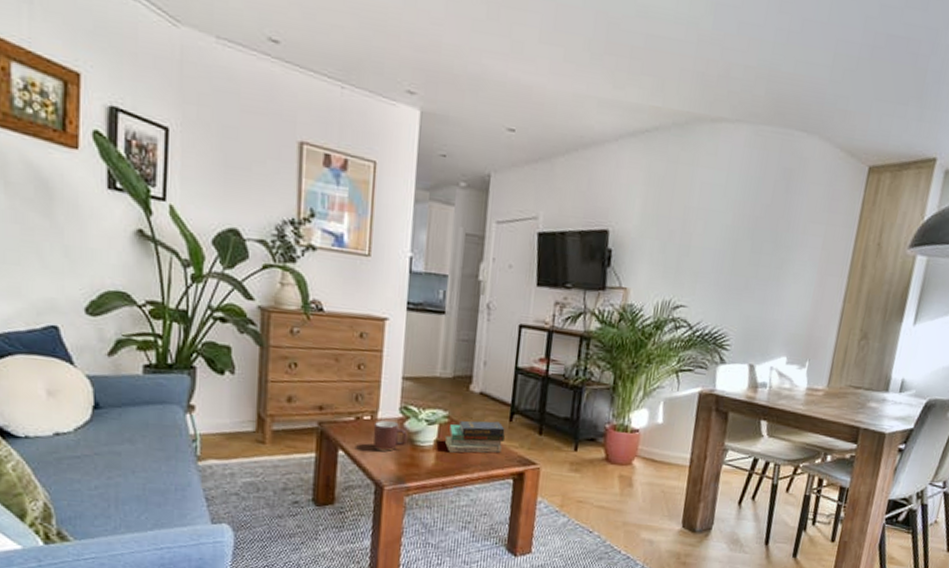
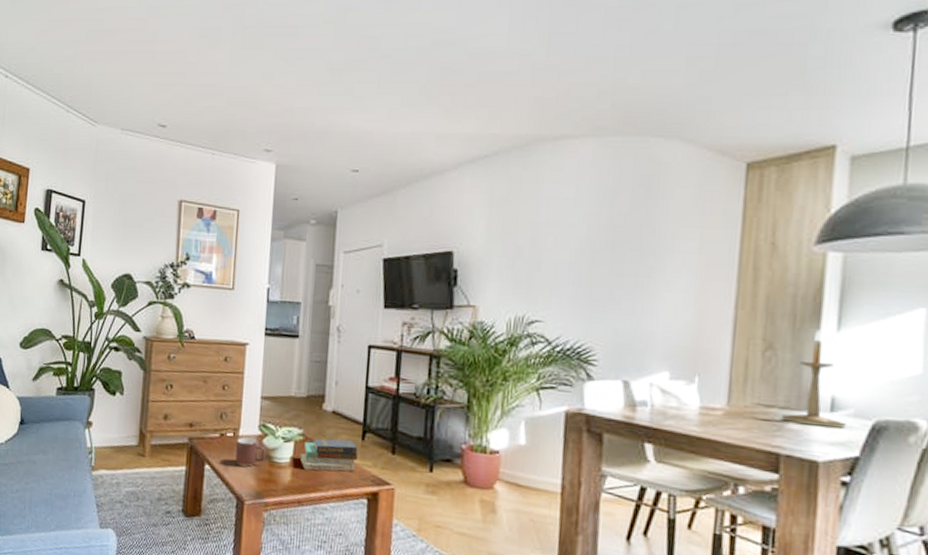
candlestick: none [865,324,909,406] -> present [782,331,847,429]

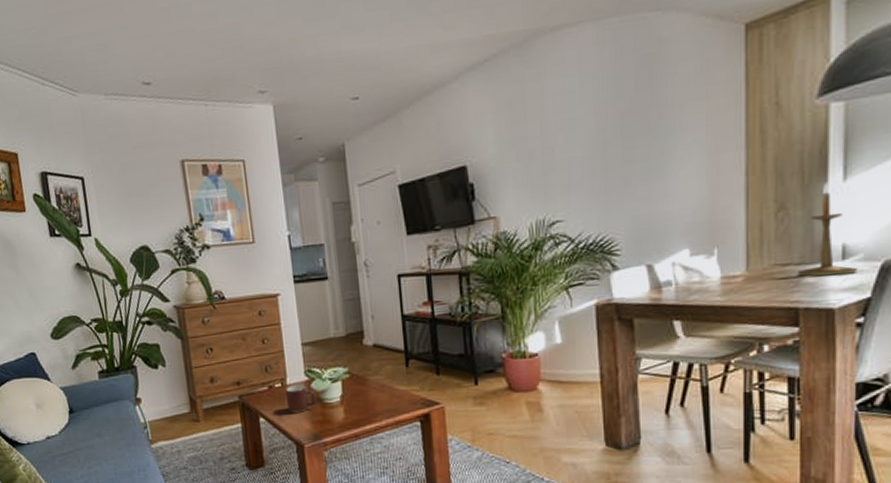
books: present [301,438,358,472] -> none [350,369,404,405]

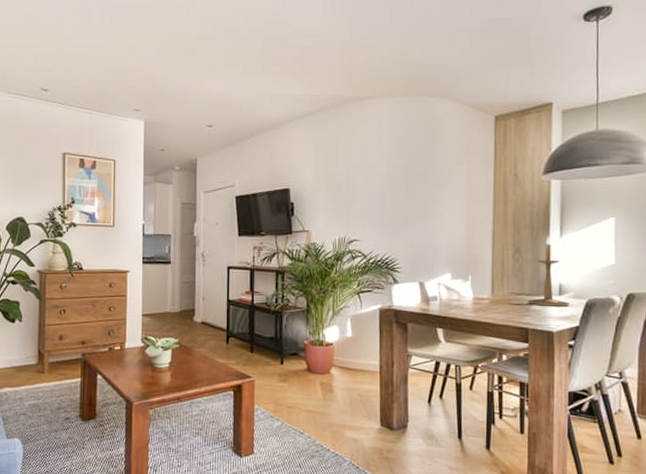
mug: present [285,385,316,413] -> none [122,349,148,374]

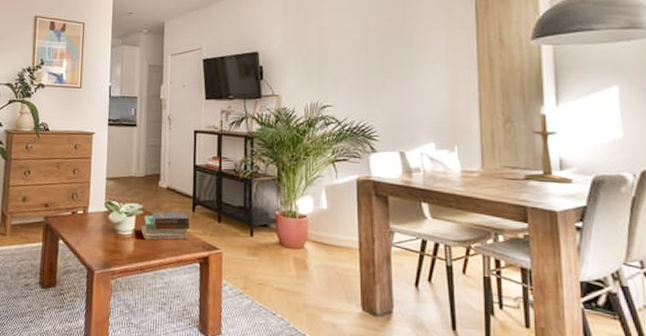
books: none [178,344,224,372] -> present [142,211,190,241]

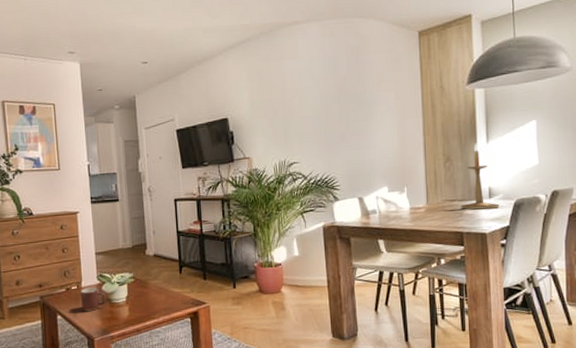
mug: none [85,214,112,240] -> present [80,287,106,311]
books: present [142,211,190,241] -> none [134,275,178,304]

